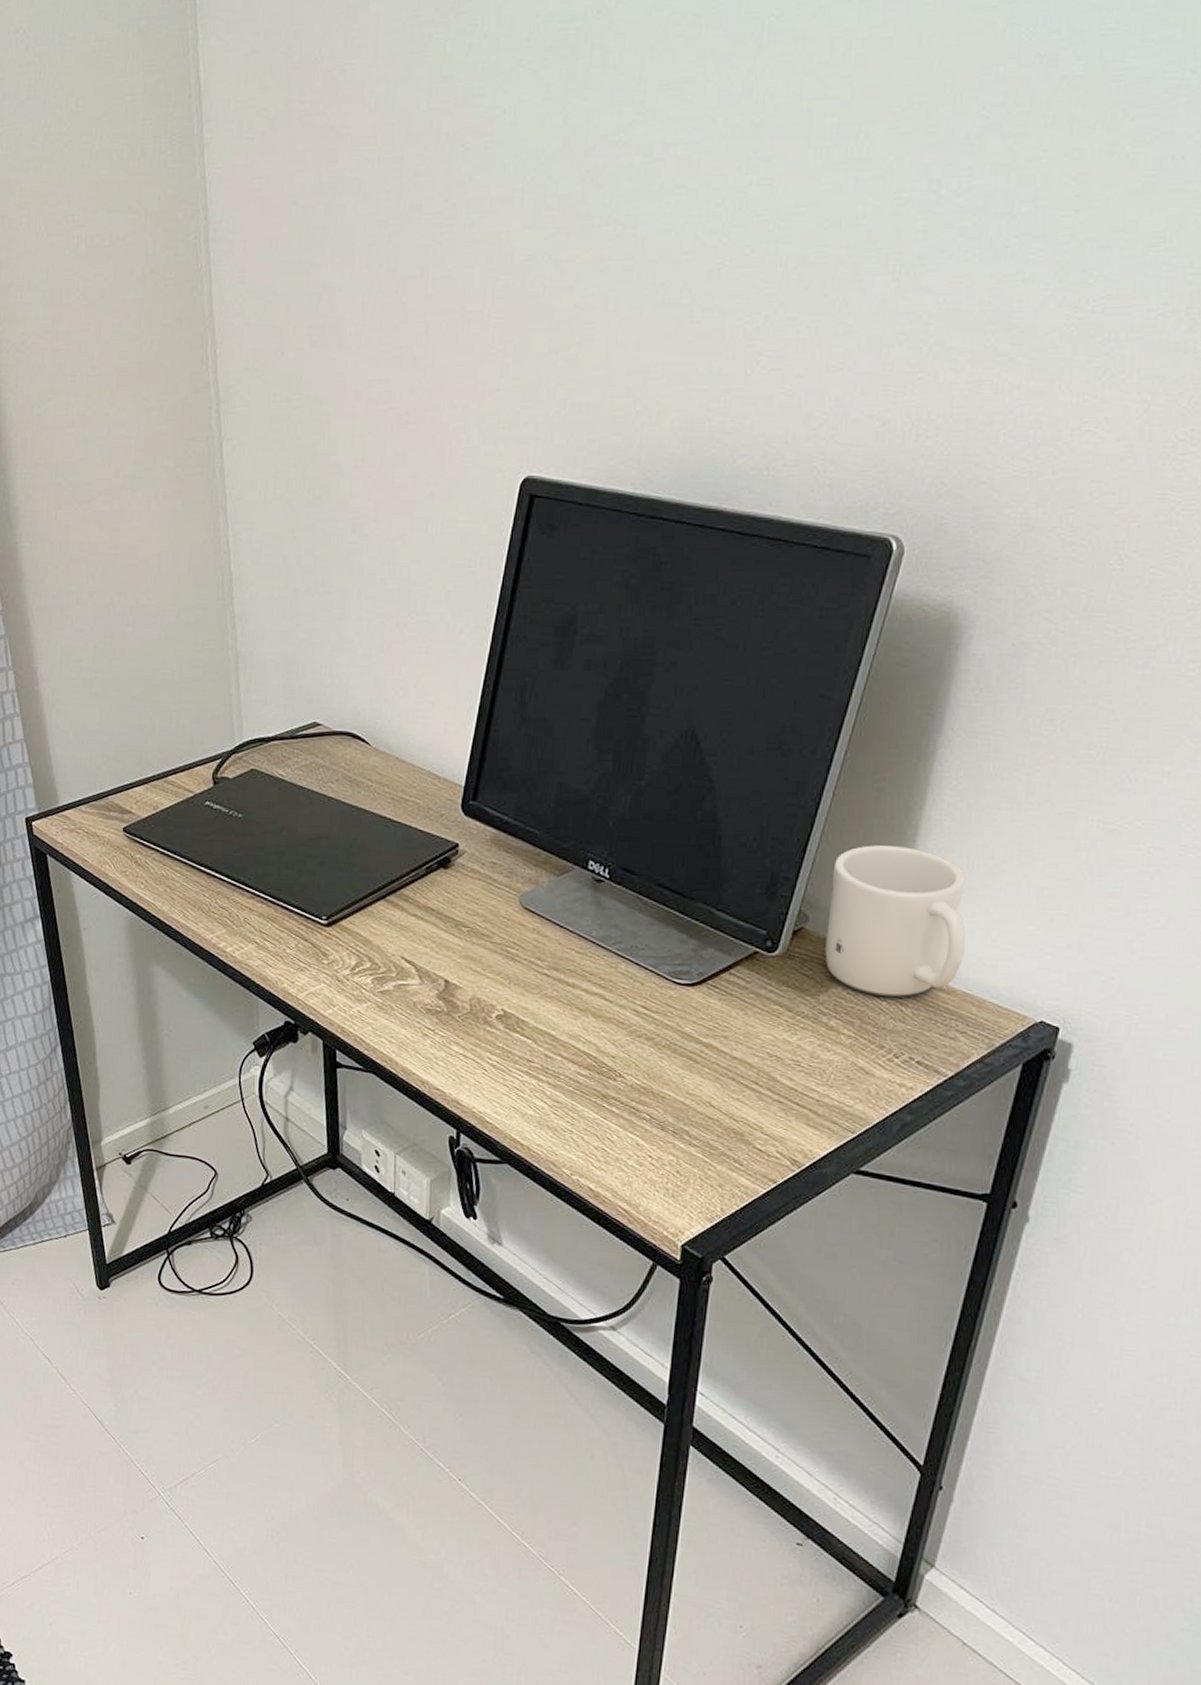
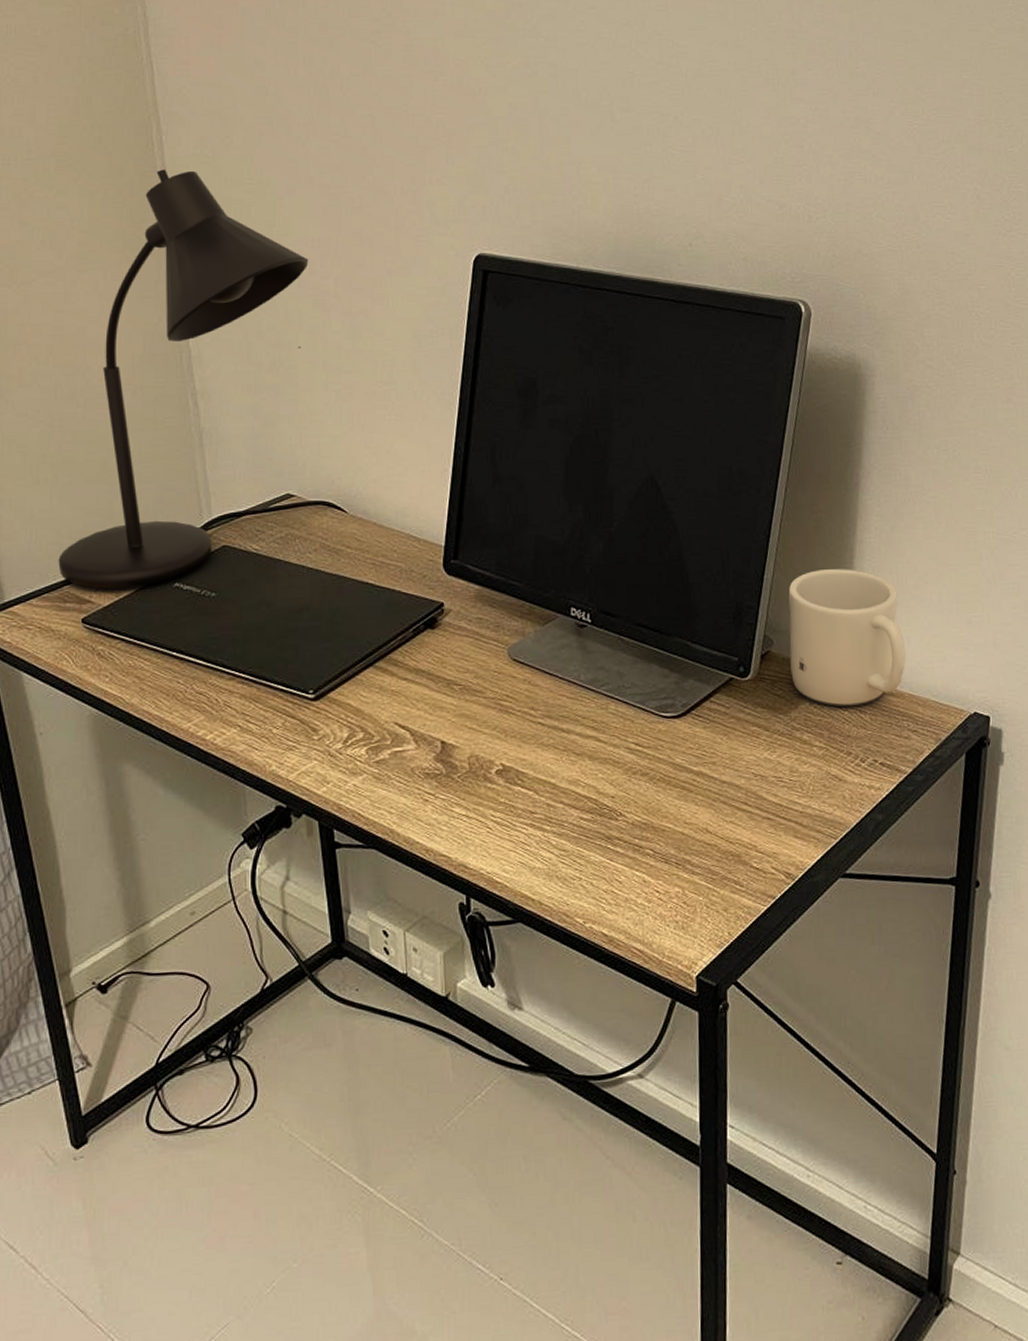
desk lamp: none [105,384,351,803] -> present [58,169,309,590]

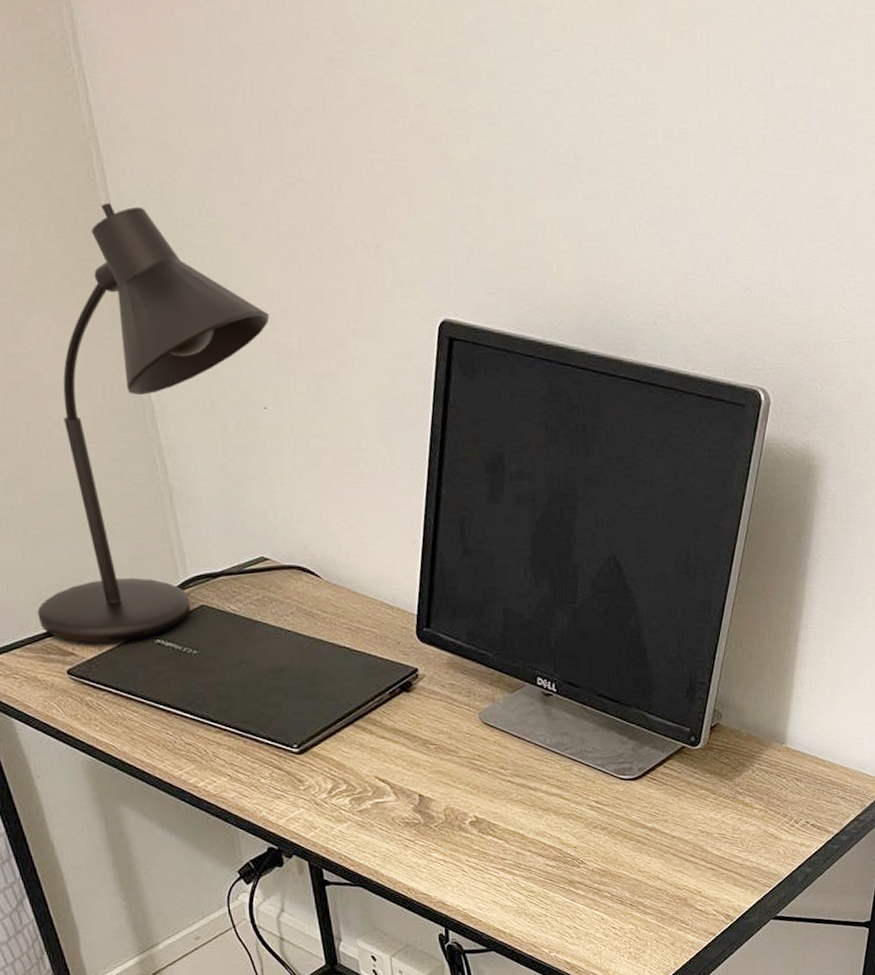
mug: present [788,569,906,707] -> none [736,651,839,775]

